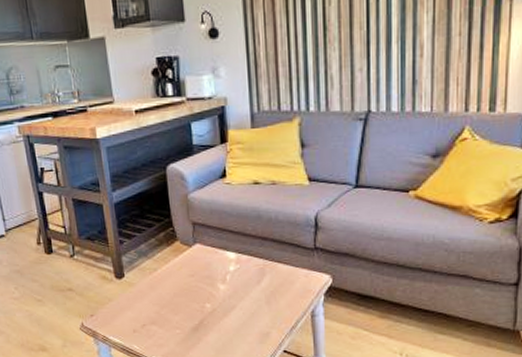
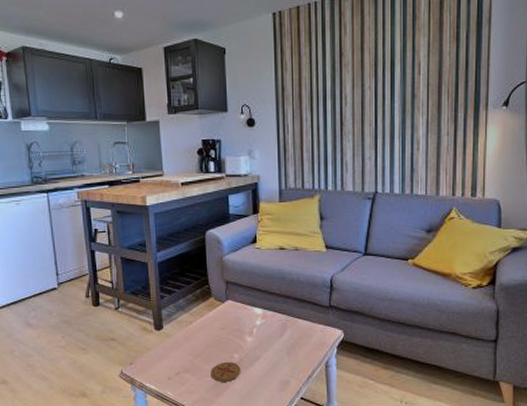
coaster: none [180,312,215,334] -> present [210,361,241,382]

